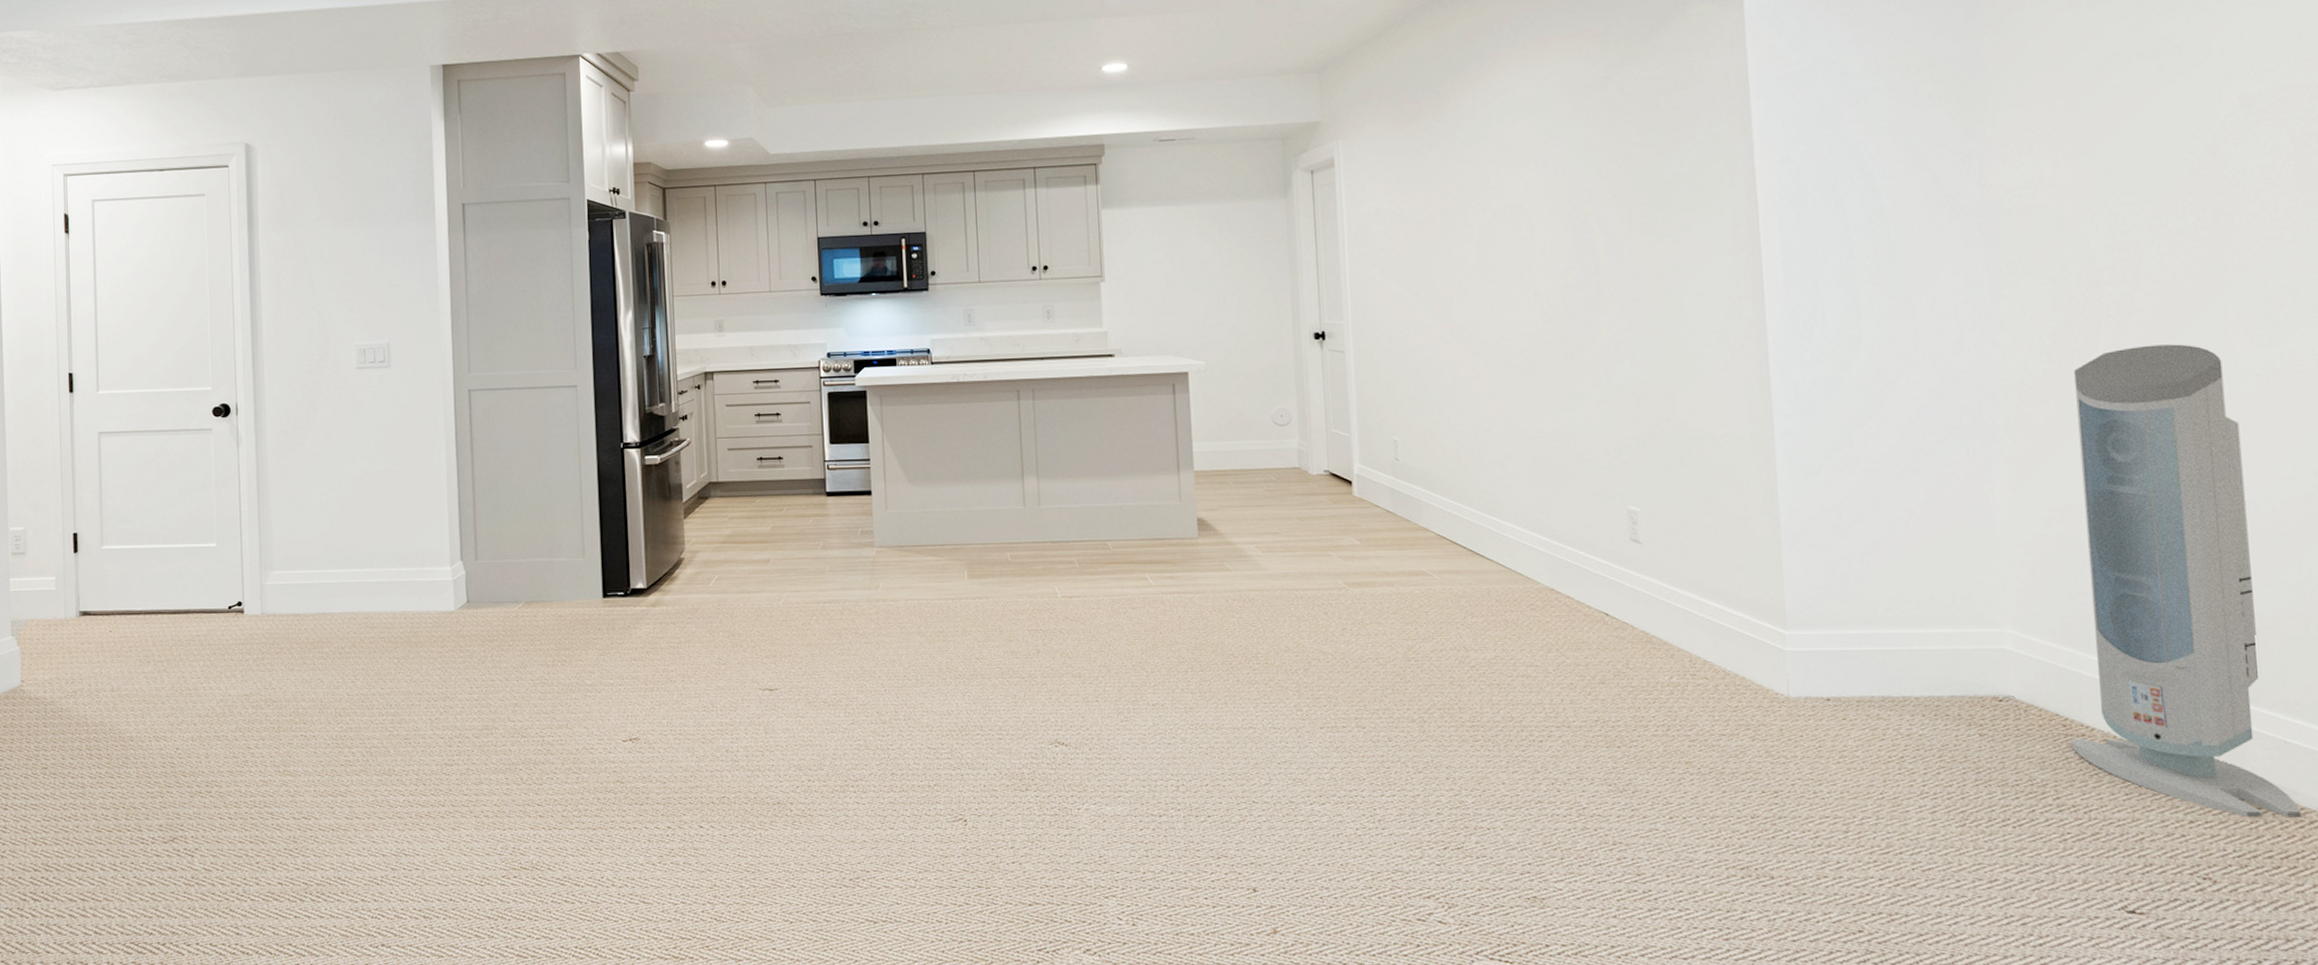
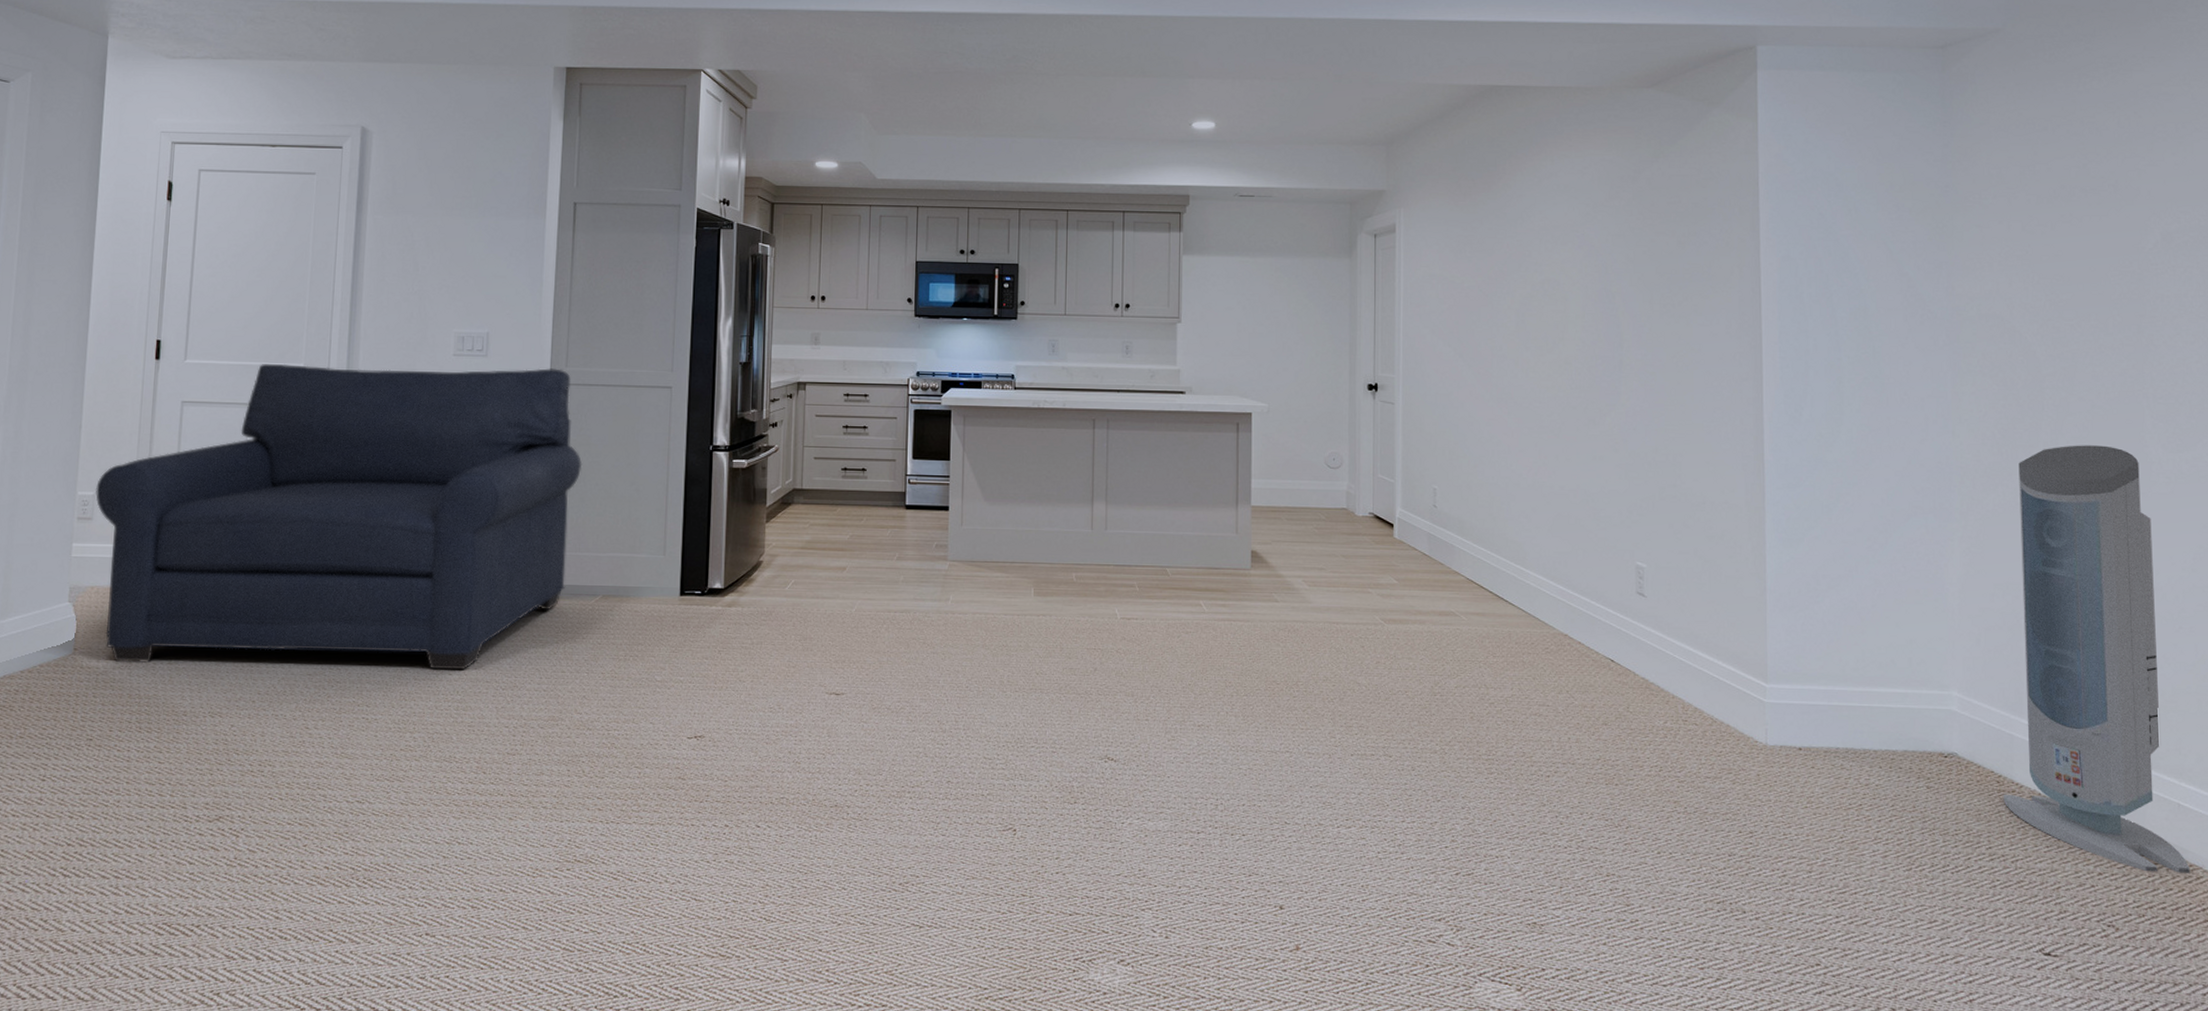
sofa: none [26,375,494,692] -> present [96,364,583,670]

